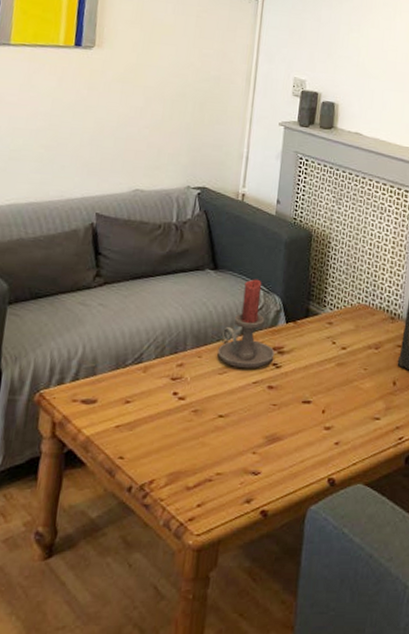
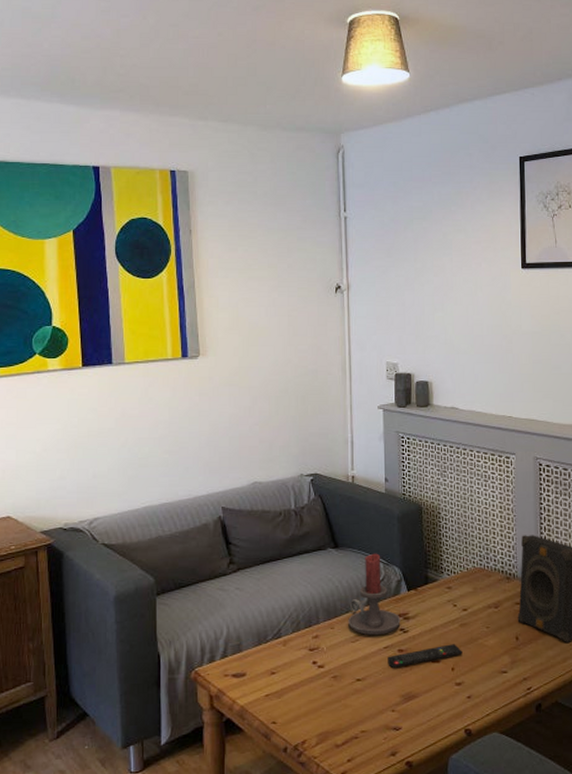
remote control: none [255,384,336,405] -> present [388,644,462,668]

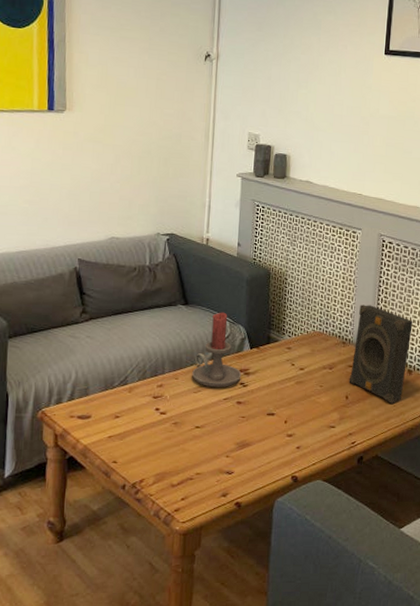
remote control: present [388,644,462,668] -> none [226,399,296,418]

